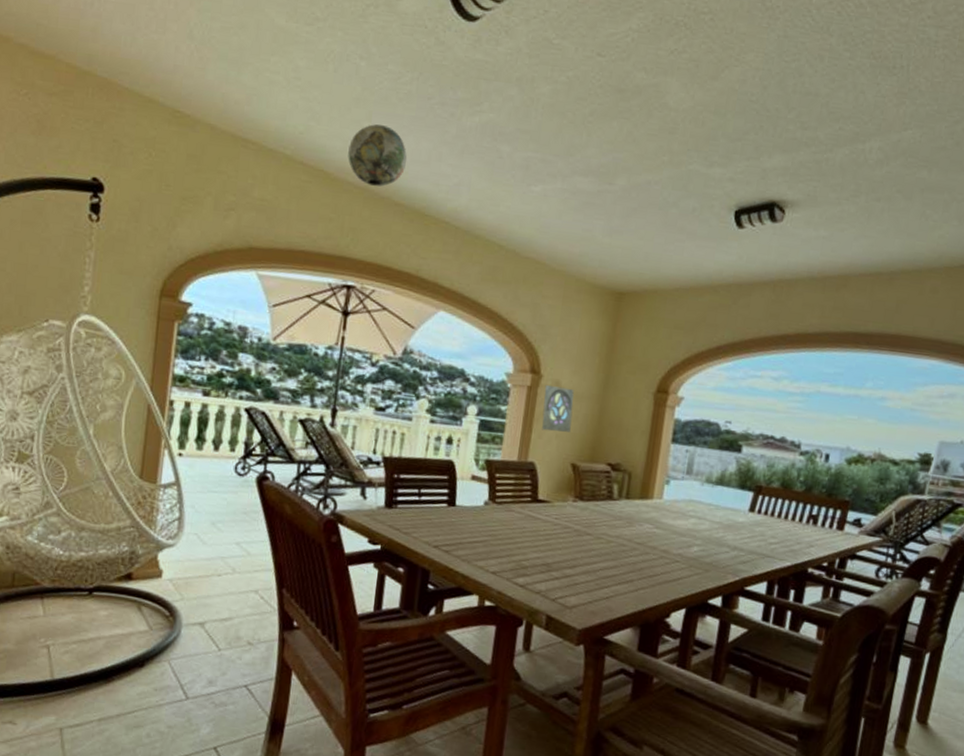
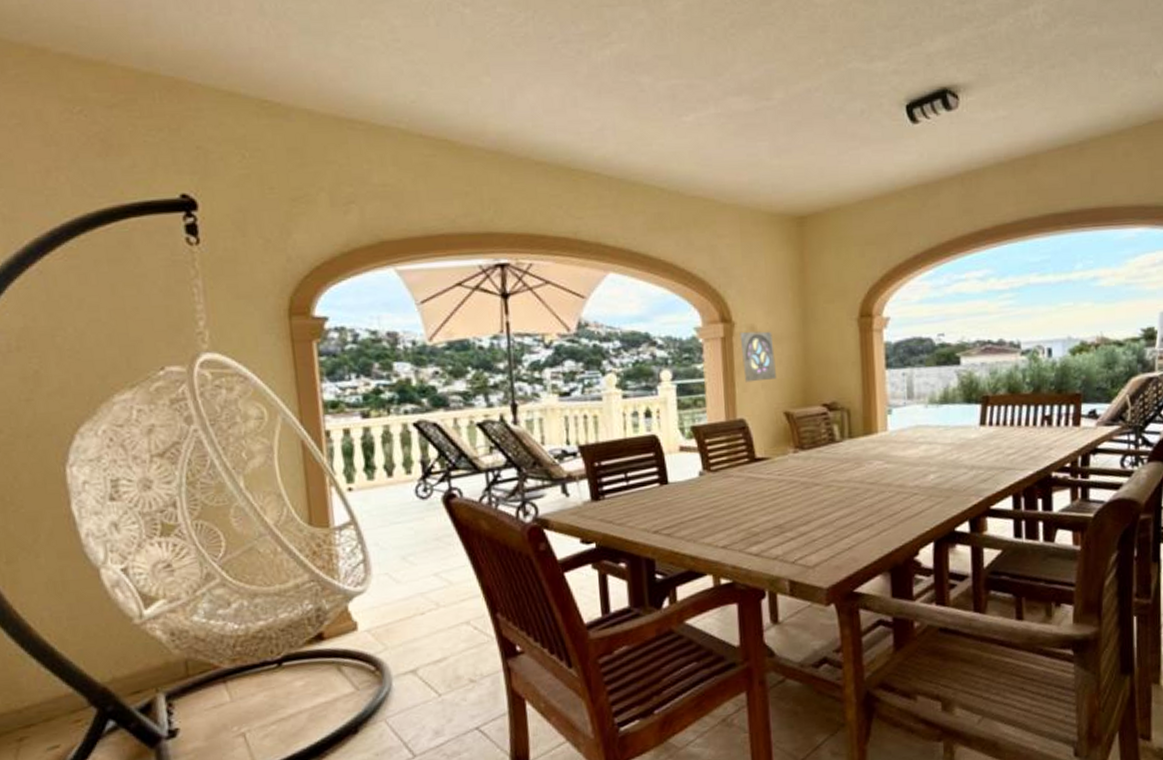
decorative vase: present [348,124,408,187] -> none [470,77,539,148]

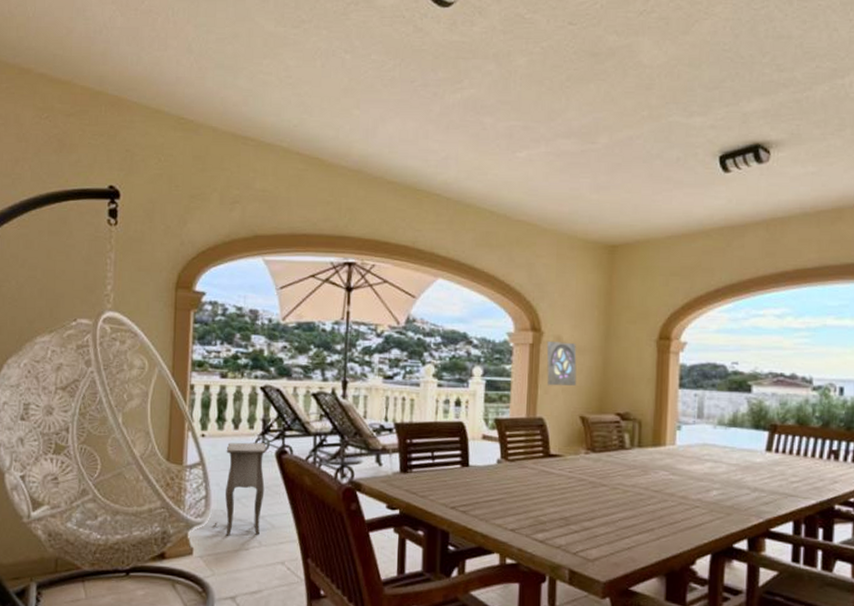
side table: none [377,488,435,602] -> present [213,442,267,536]

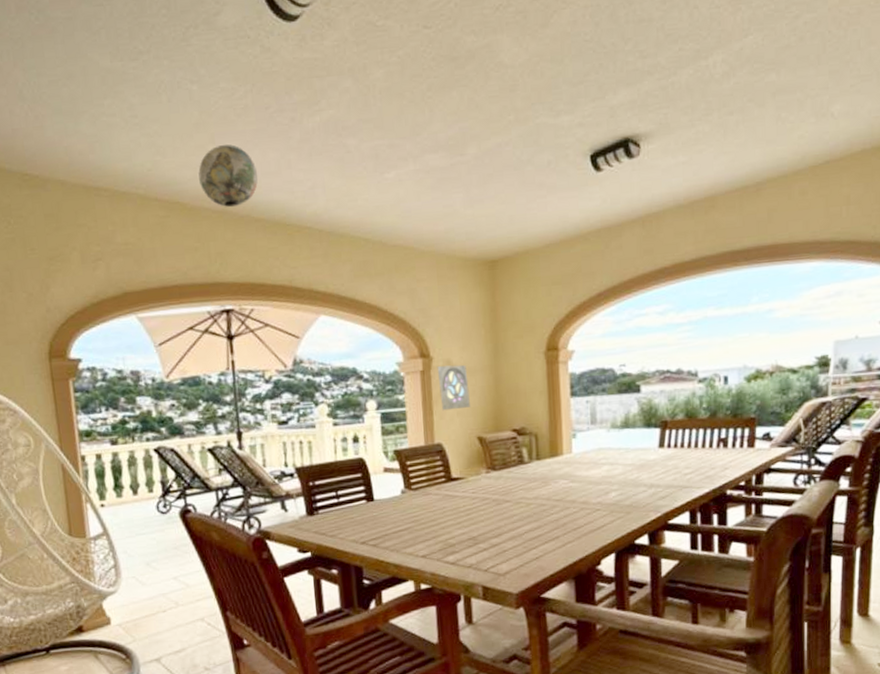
side table: present [213,442,267,536] -> none [126,505,175,601]
decorative vase: none [340,111,396,168] -> present [198,144,258,208]

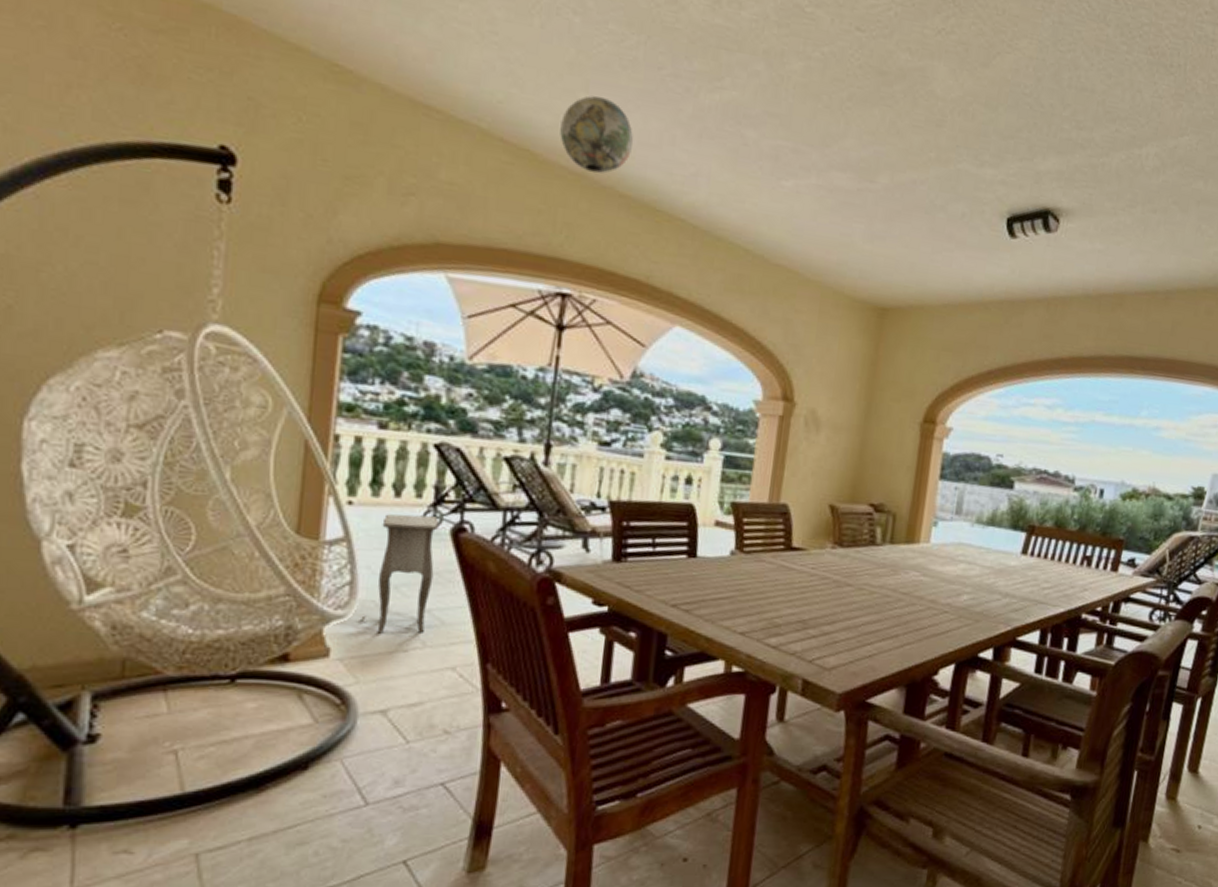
side table: none [126,505,175,601] -> present [359,514,440,634]
wall ornament: present [437,365,470,411] -> none [796,415,832,469]

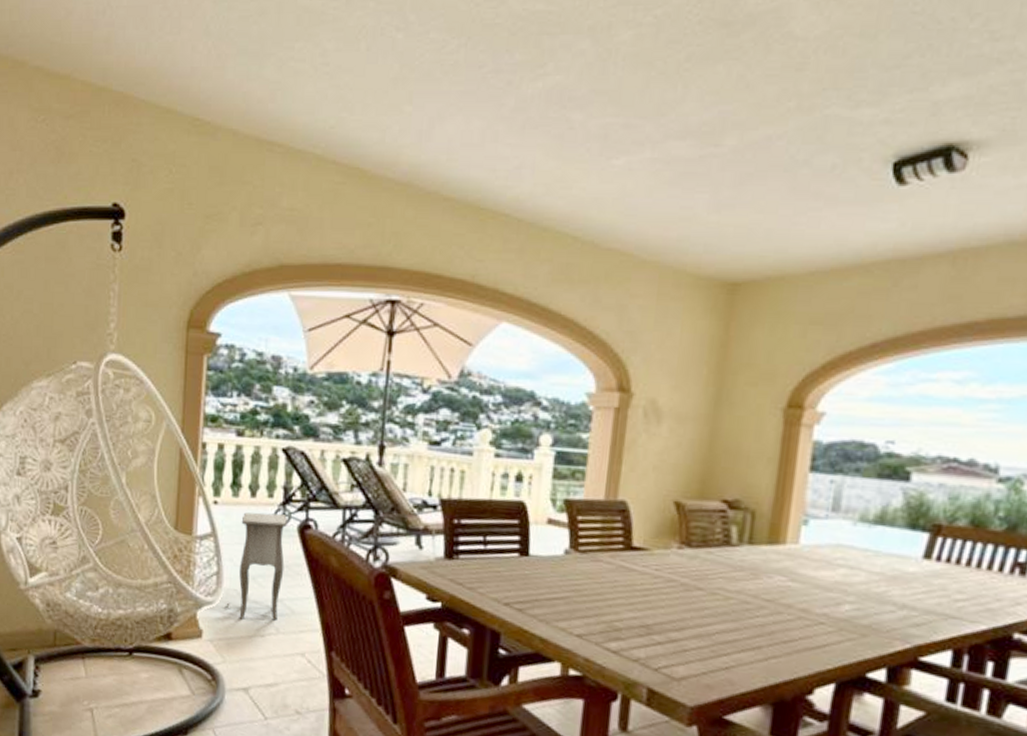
decorative vase: present [560,96,634,174] -> none [386,107,457,181]

